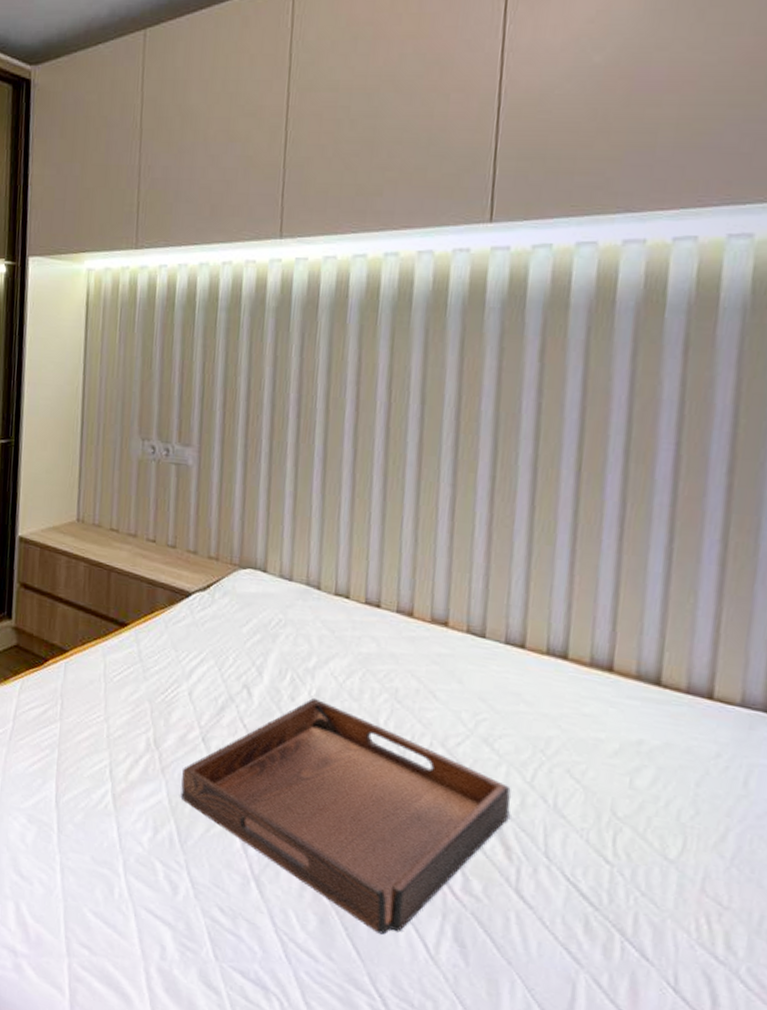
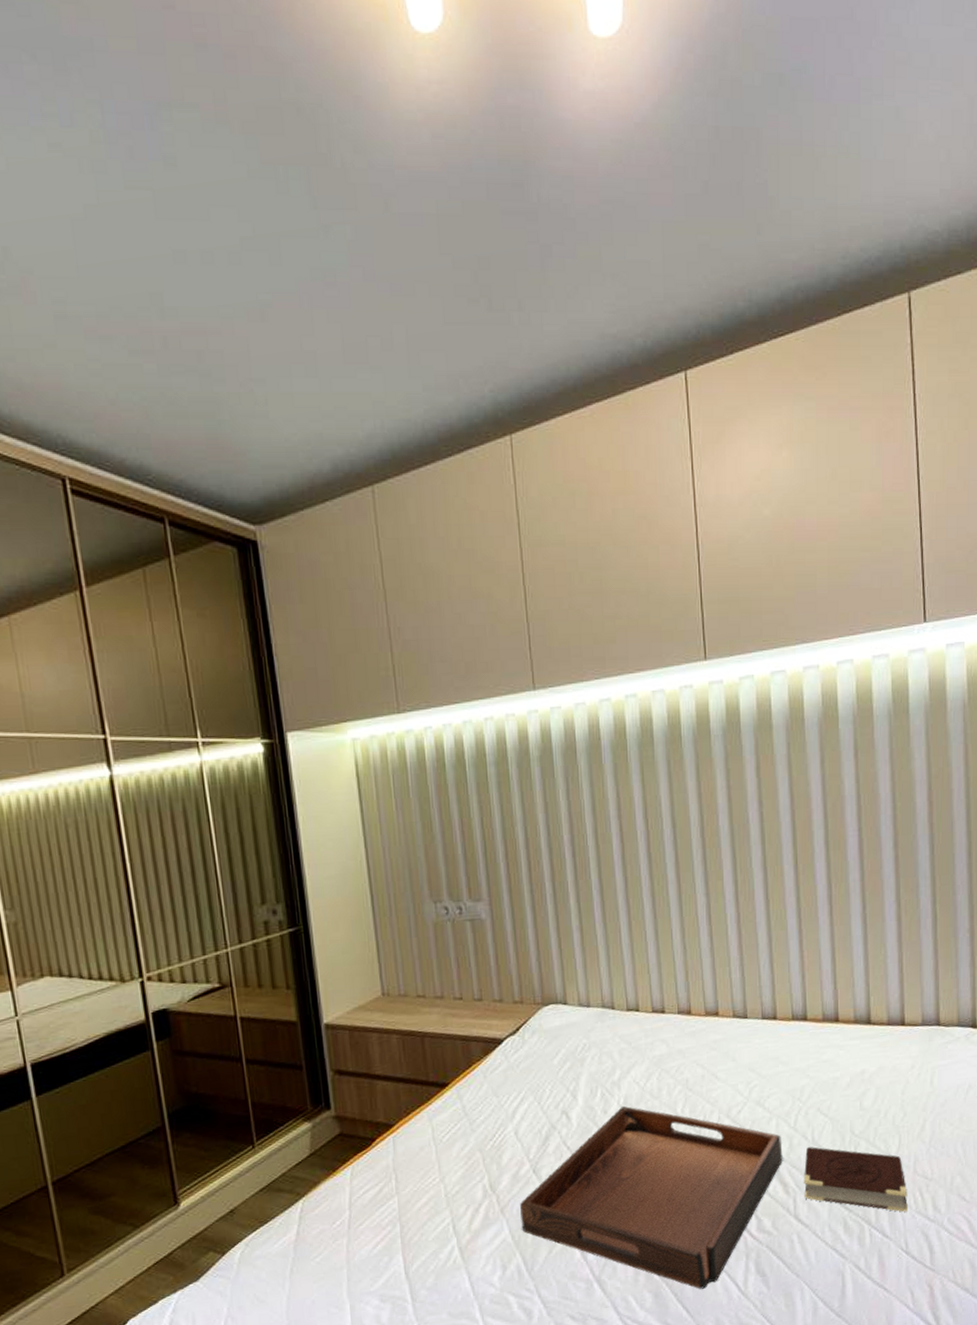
book: none [532,812,687,938] -> present [803,1146,908,1212]

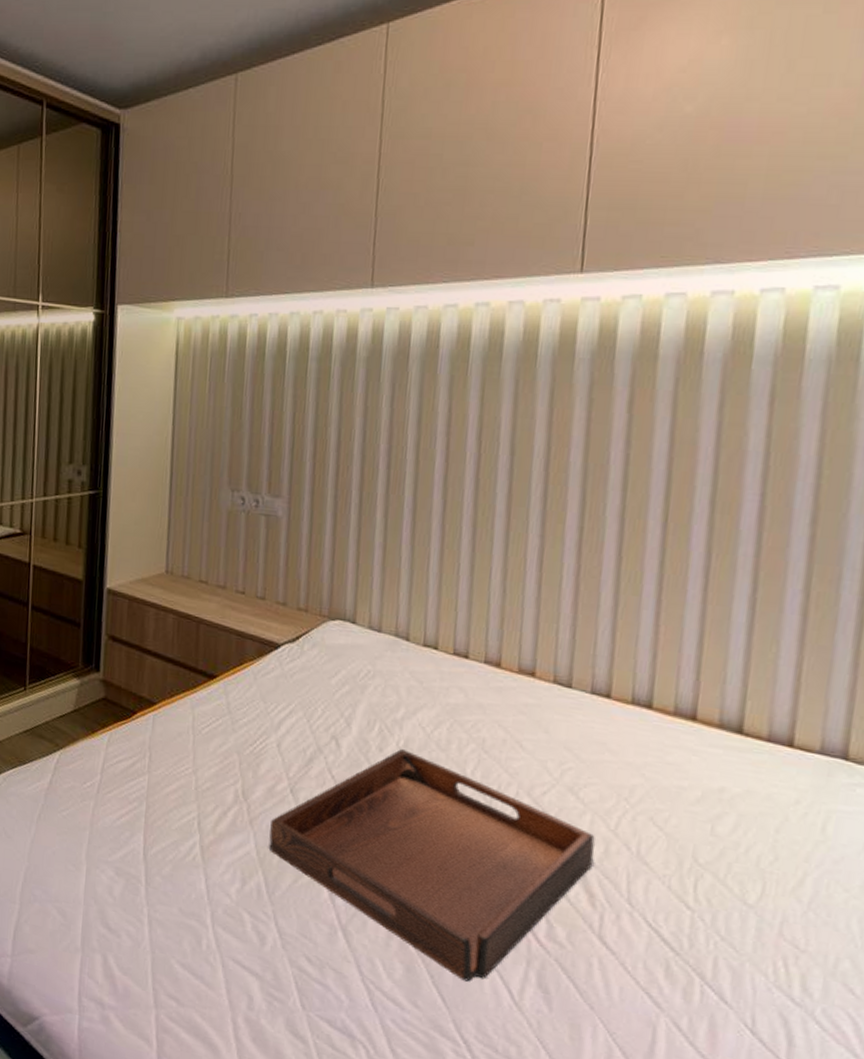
book: present [803,1146,908,1212] -> none [615,859,765,981]

